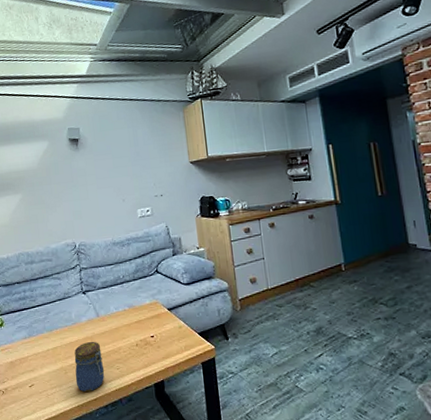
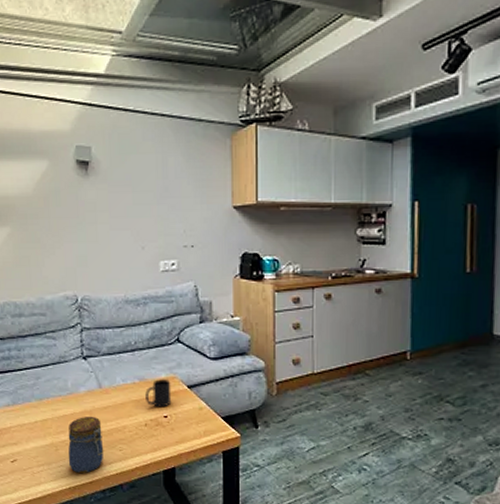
mug: none [134,305,156,329] -> present [145,379,172,408]

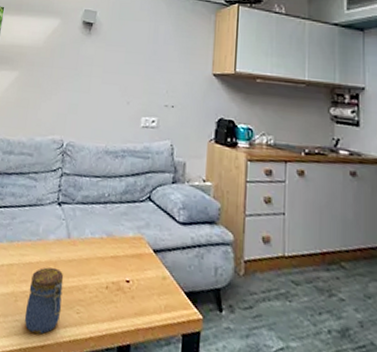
mug: present [145,379,172,408] -> none [110,237,138,271]

